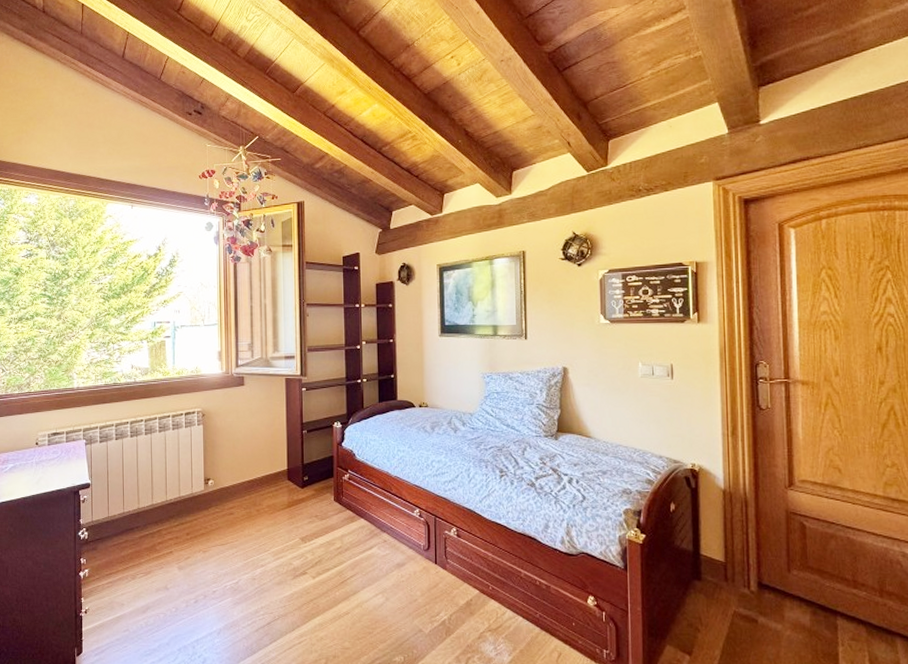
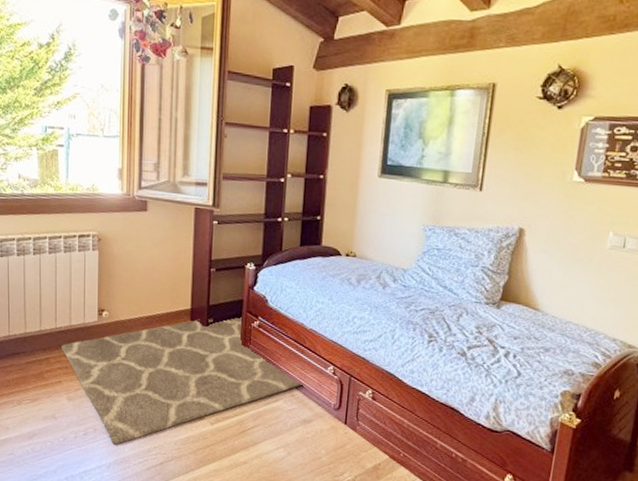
rug: none [172,472,392,608] -> present [62,317,302,444]

